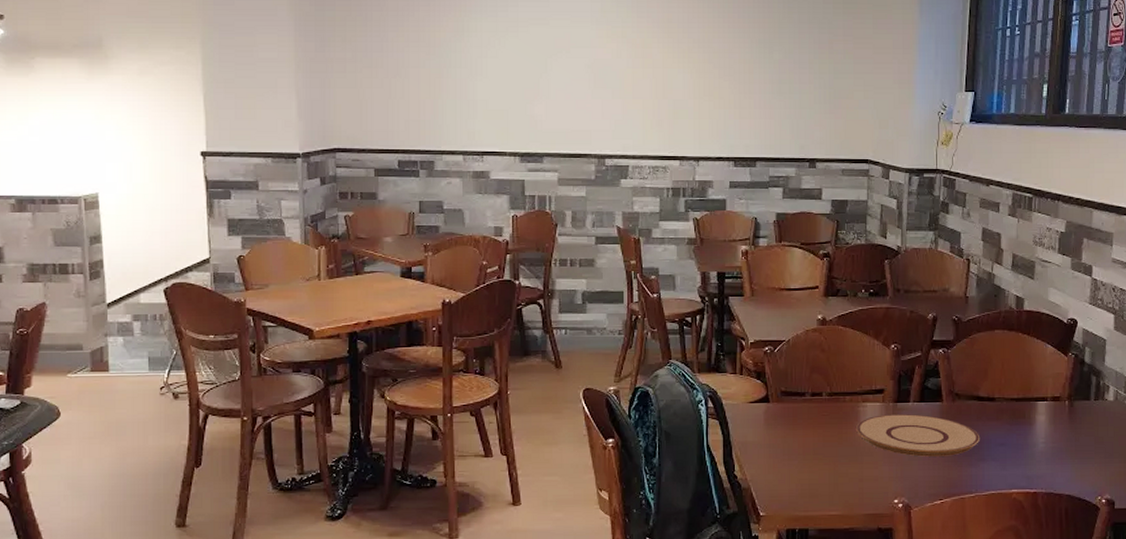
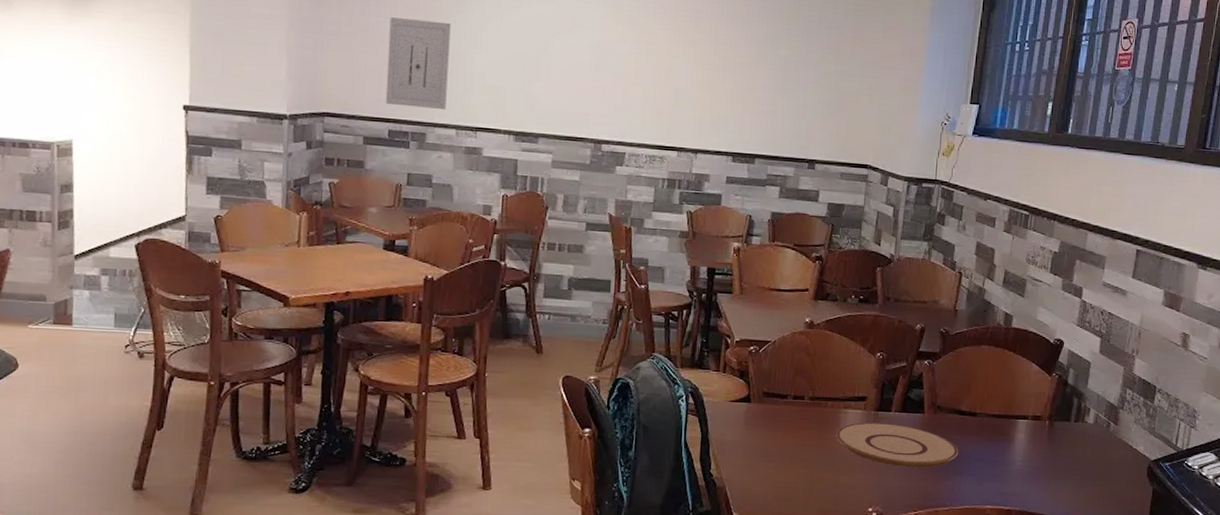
wall art: none [392,52,452,136] -> present [385,17,451,109]

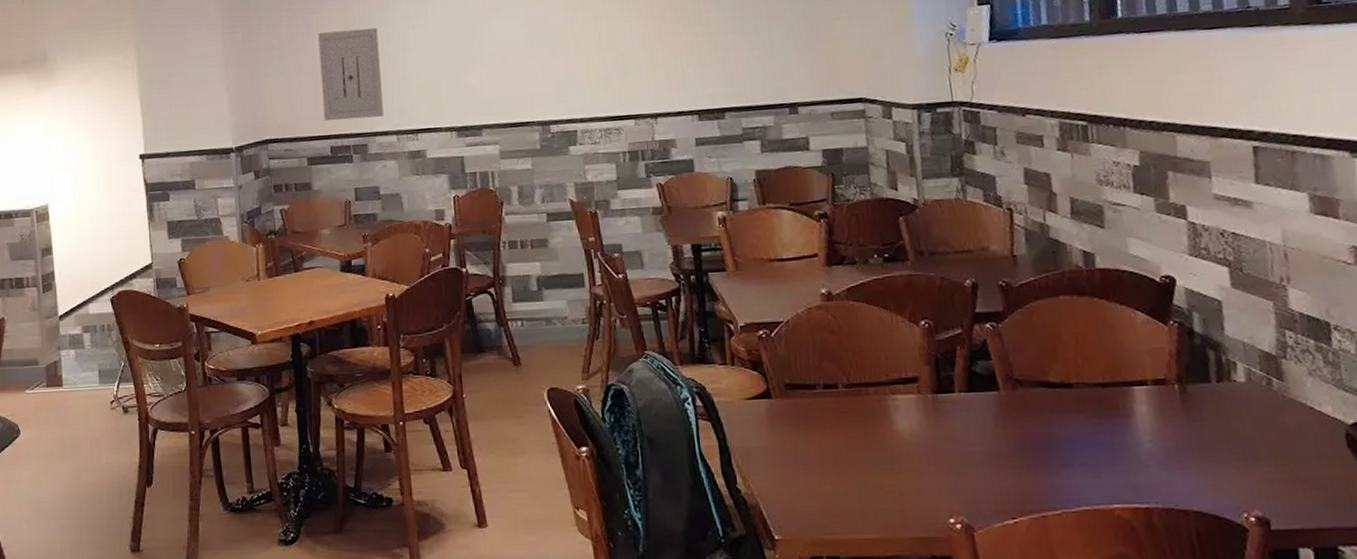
plate: present [836,422,959,468] -> none [887,407,1059,463]

